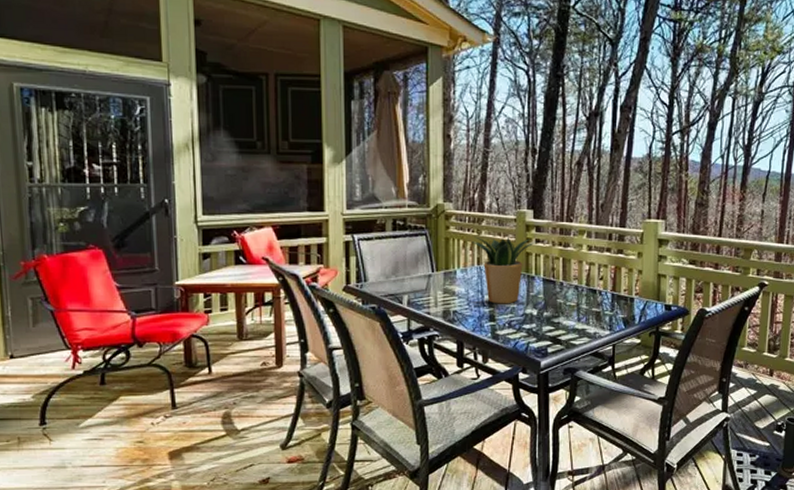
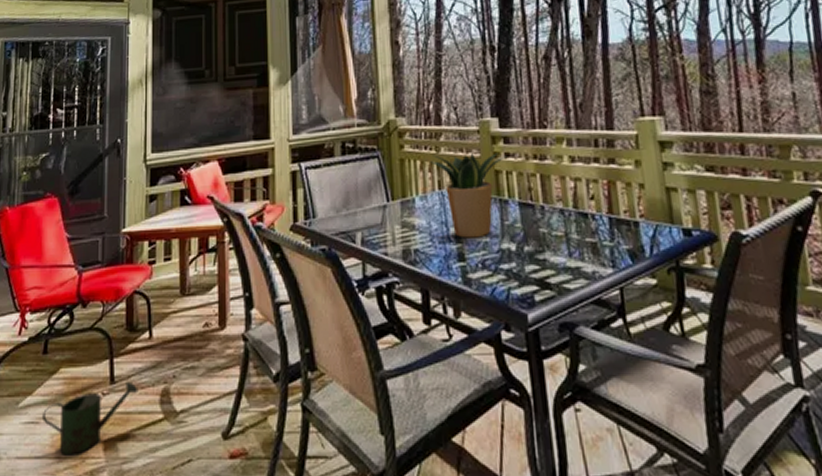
watering can: none [105,407,201,464] -> present [43,381,138,456]

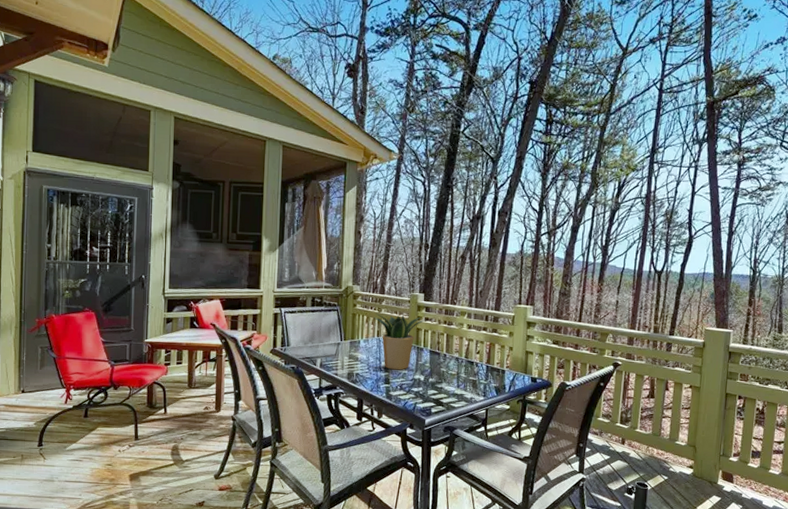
watering can: present [43,381,138,456] -> none [85,439,156,482]

